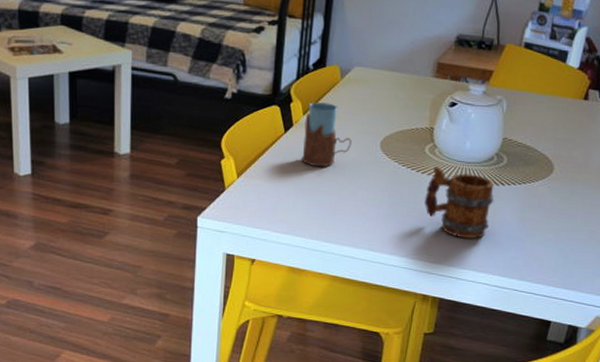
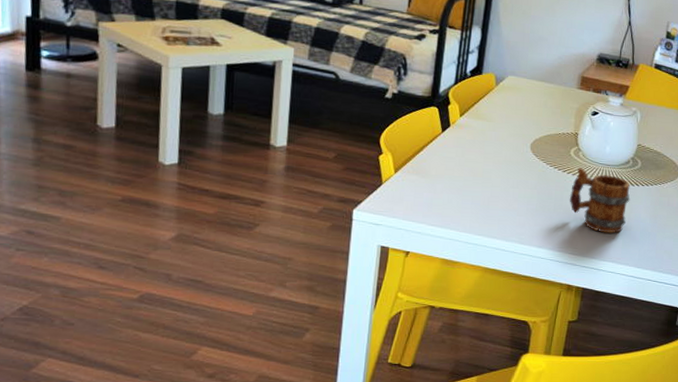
drinking glass: present [302,102,352,167] -> none [458,105,505,166]

